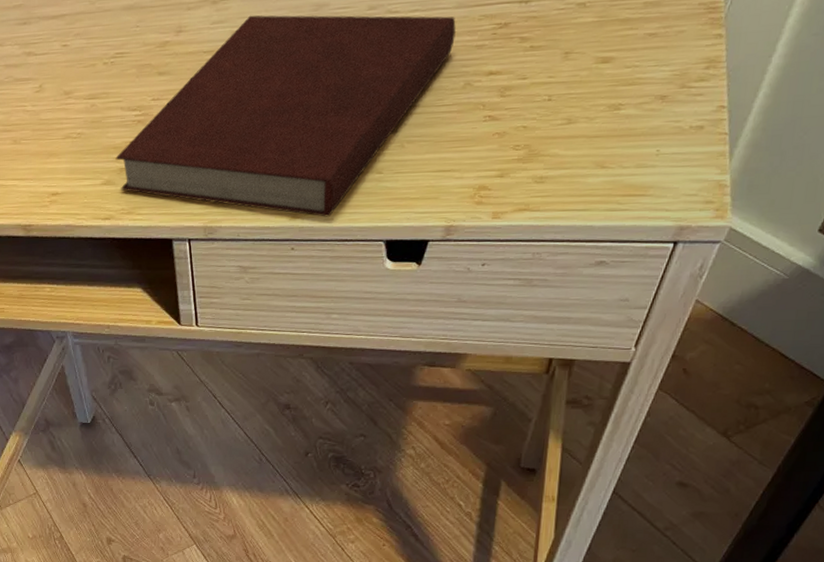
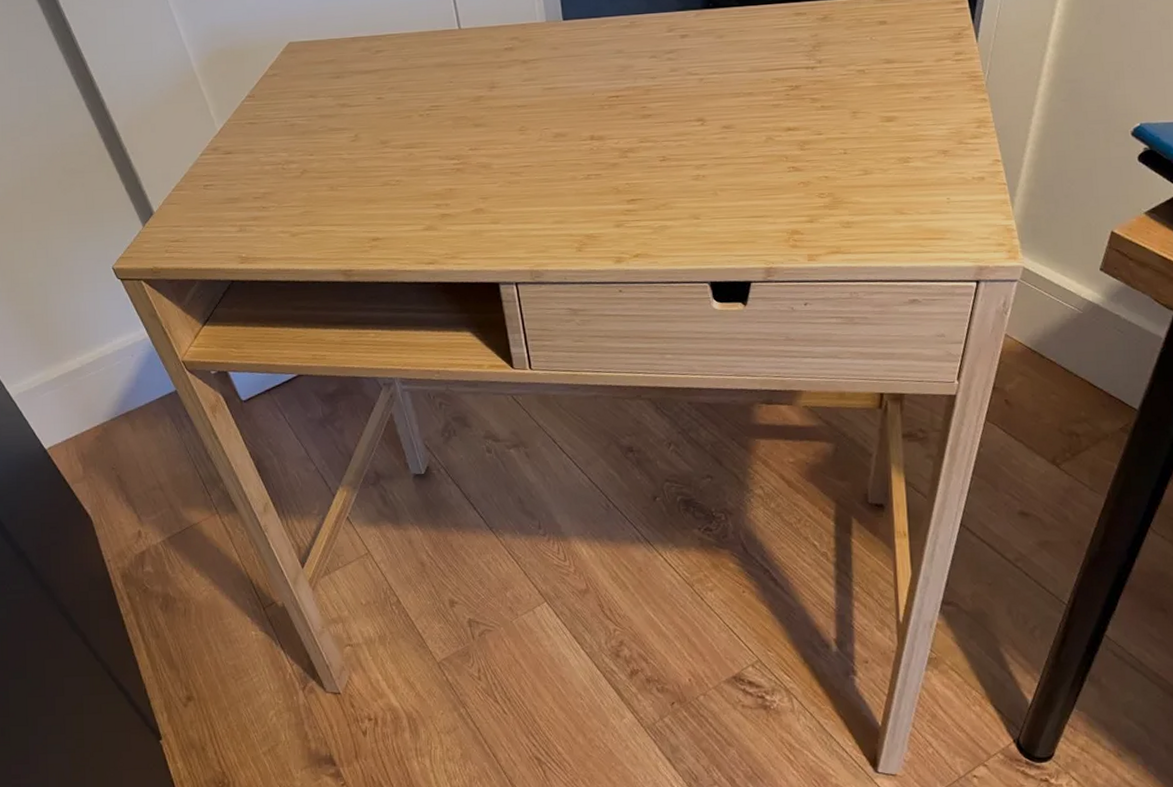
notebook: present [115,15,456,217] -> none [436,74,753,260]

